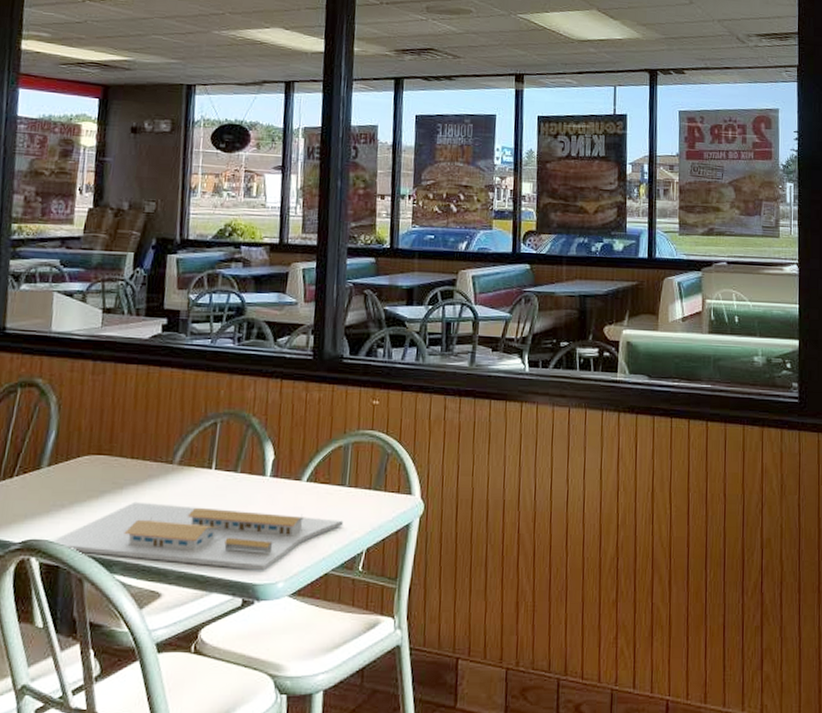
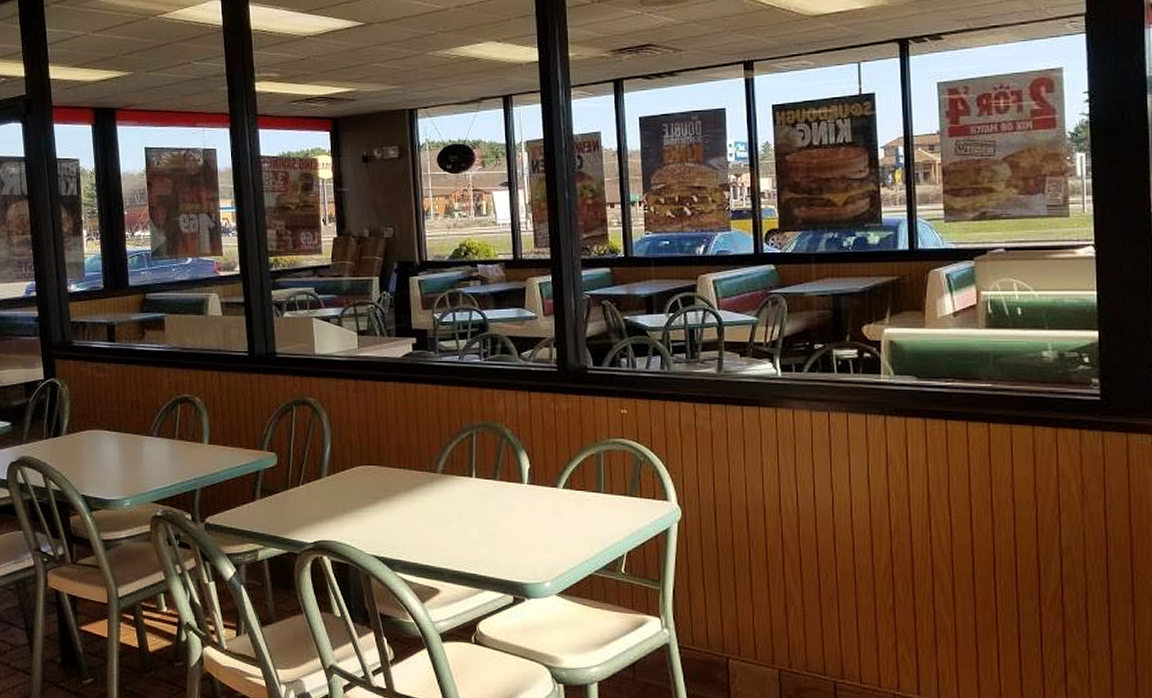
tray: present [50,501,344,571] -> none [338,507,603,571]

